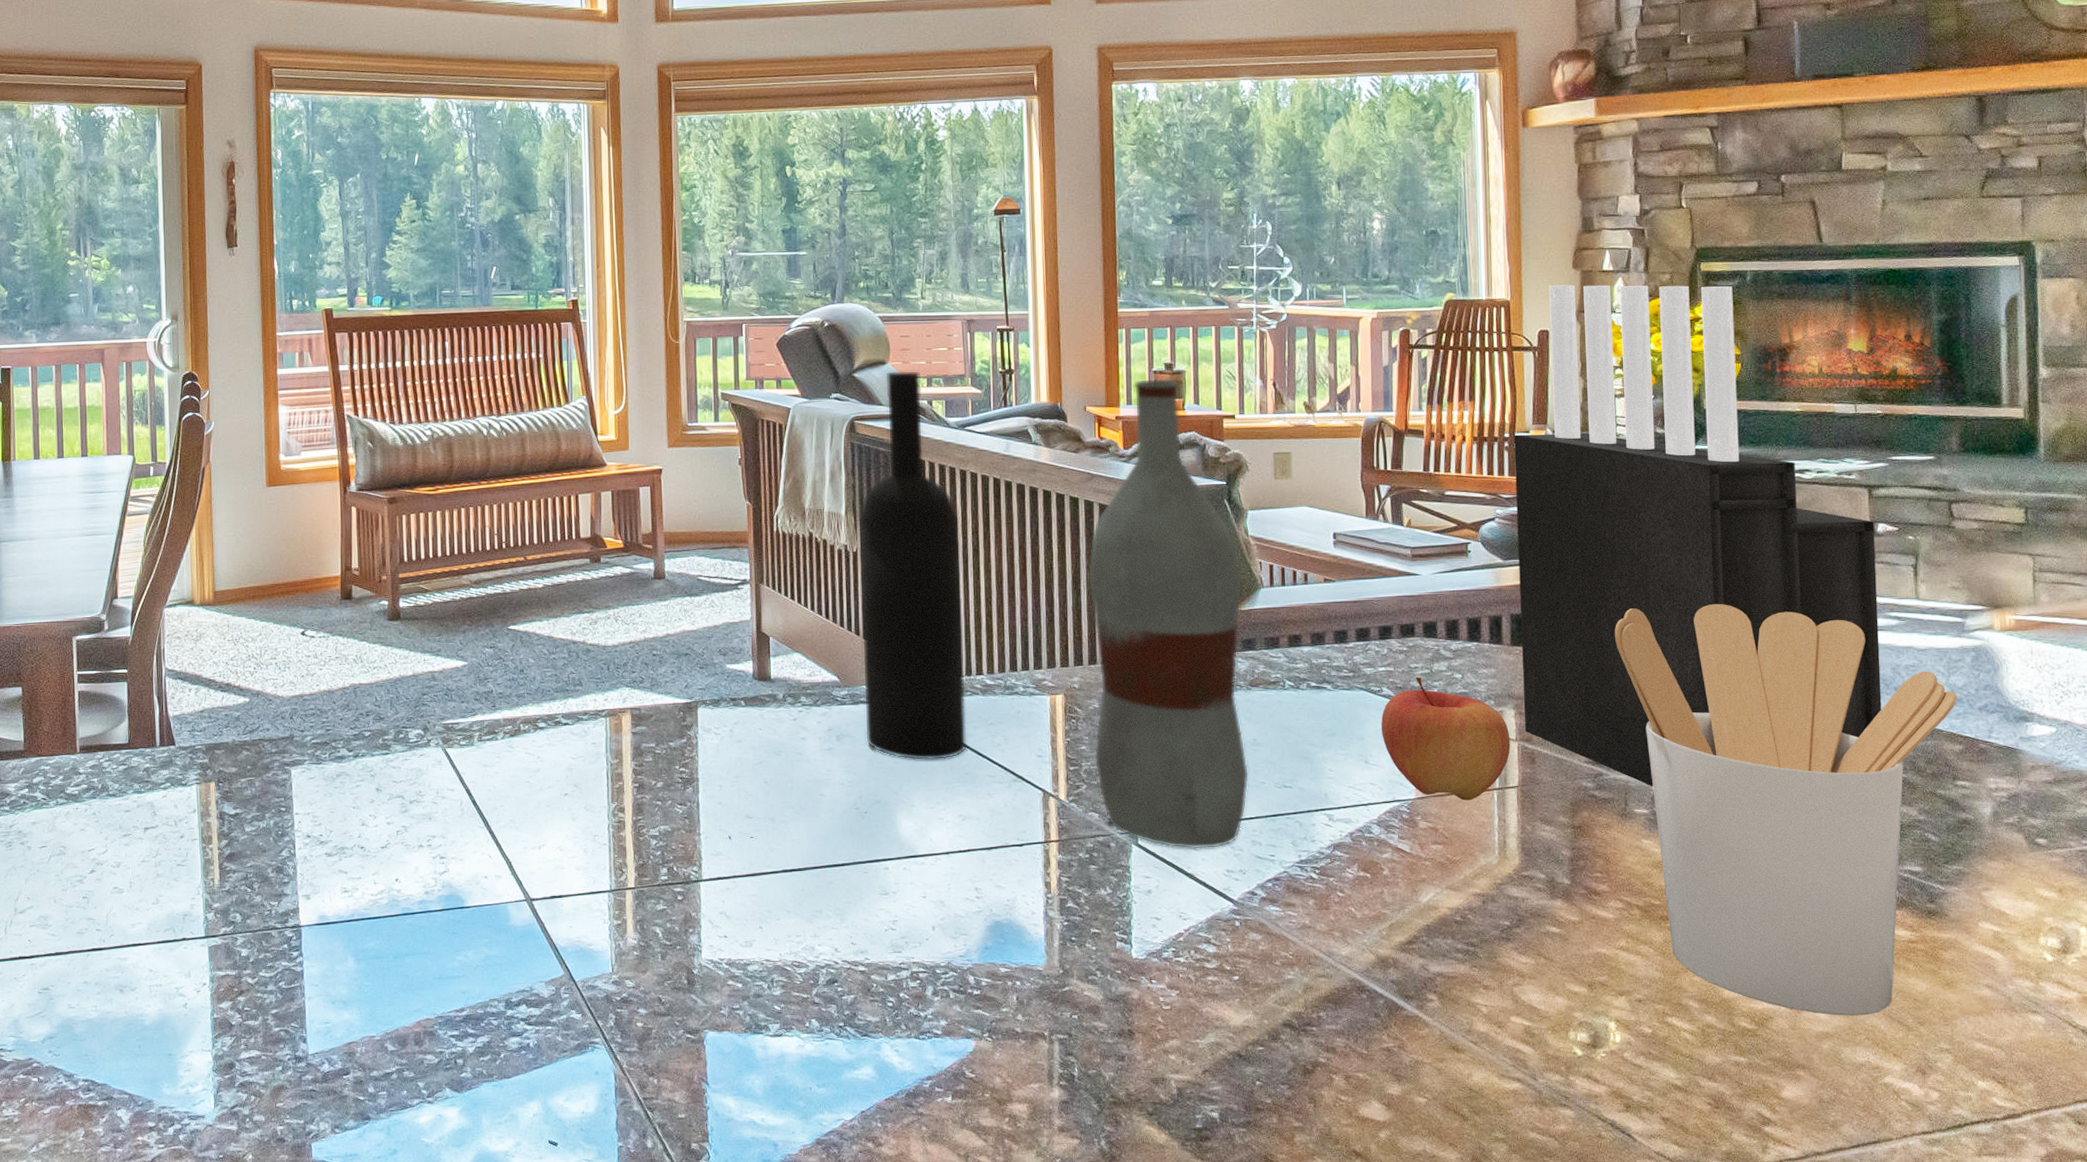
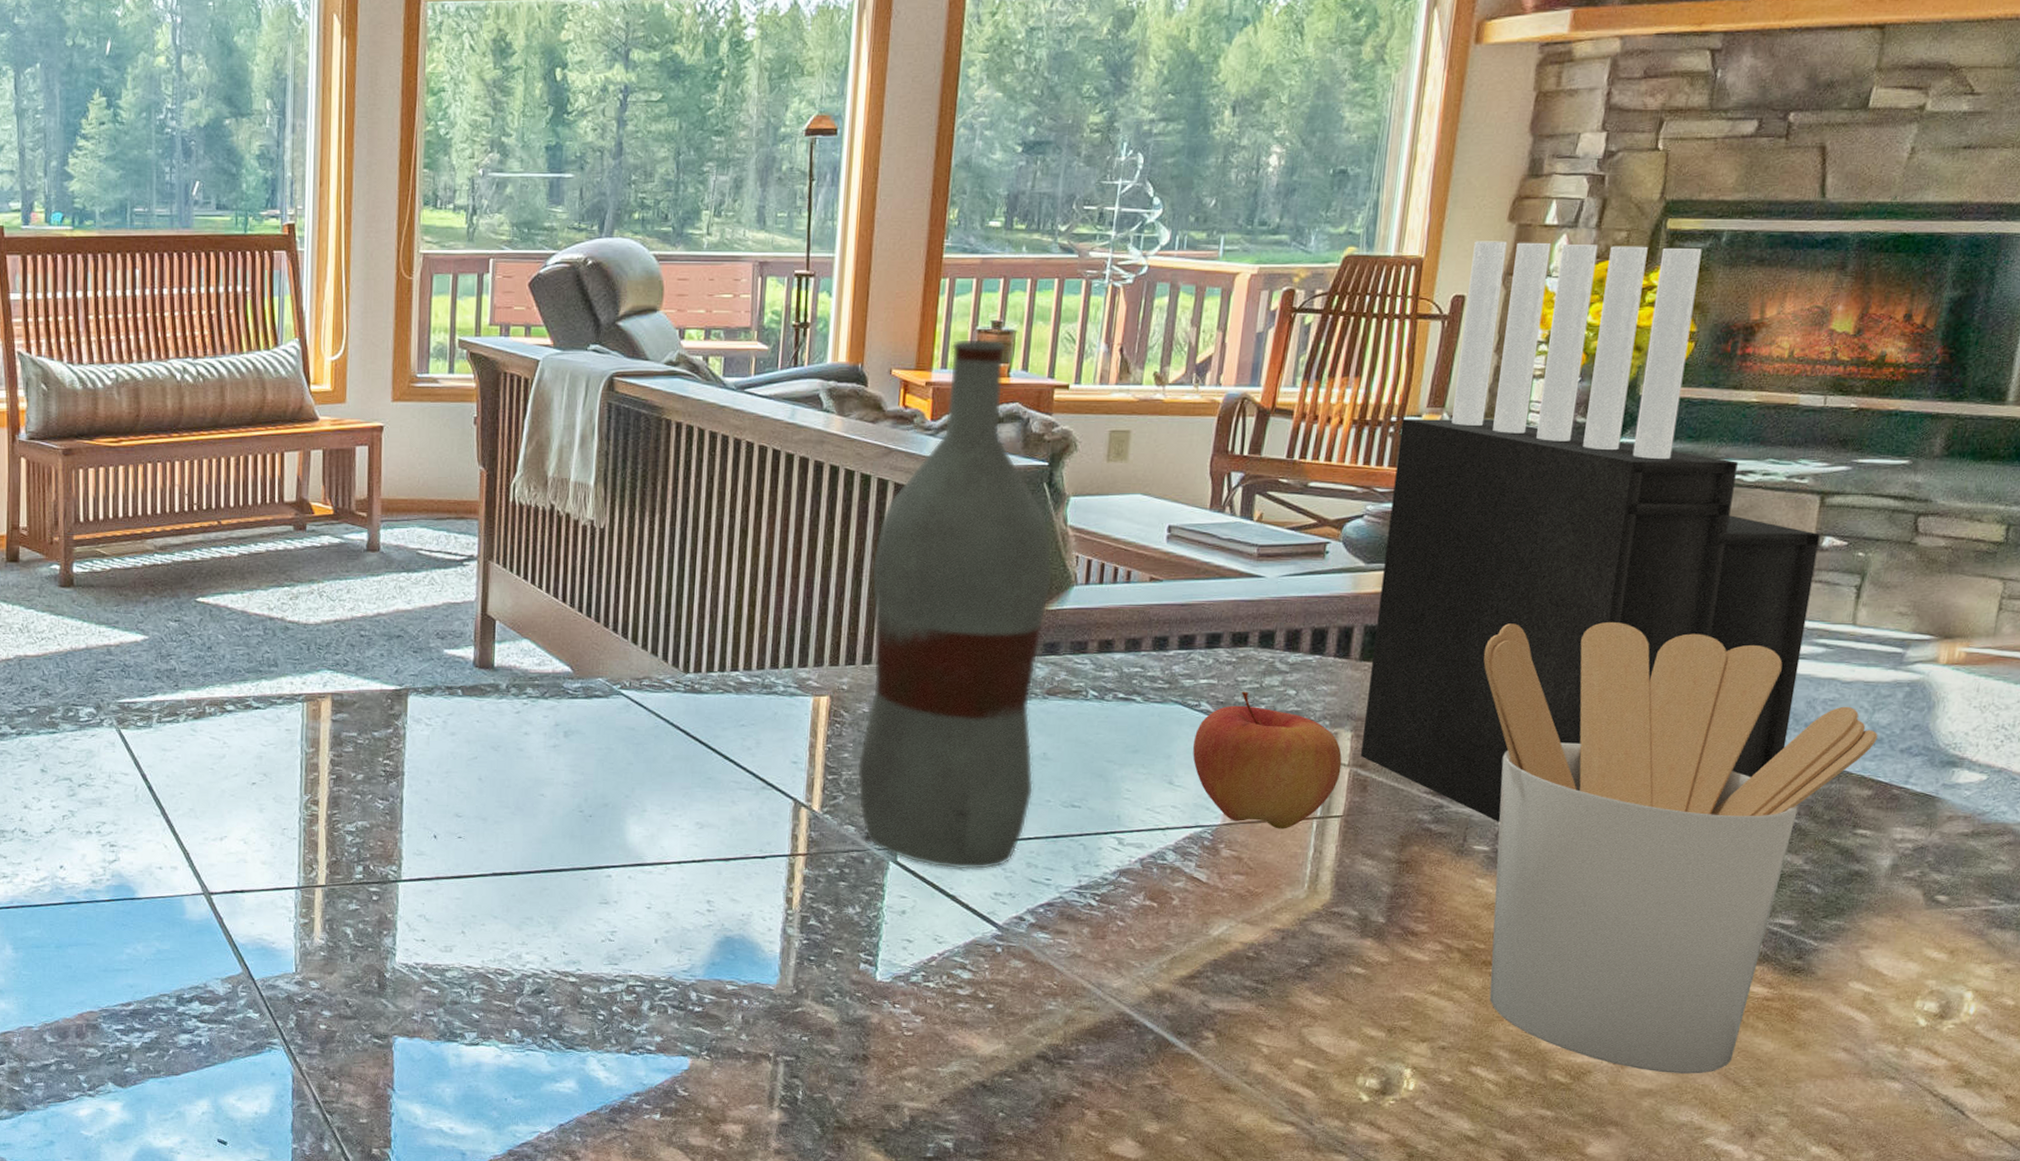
wine bottle: present [858,370,967,761] -> none [598,319,728,763]

